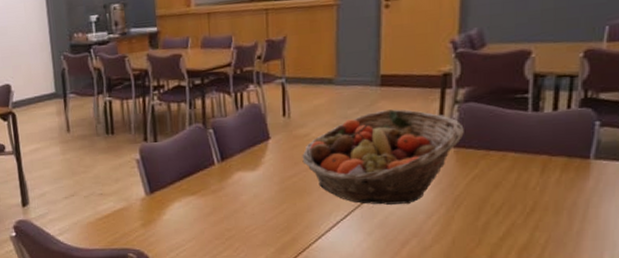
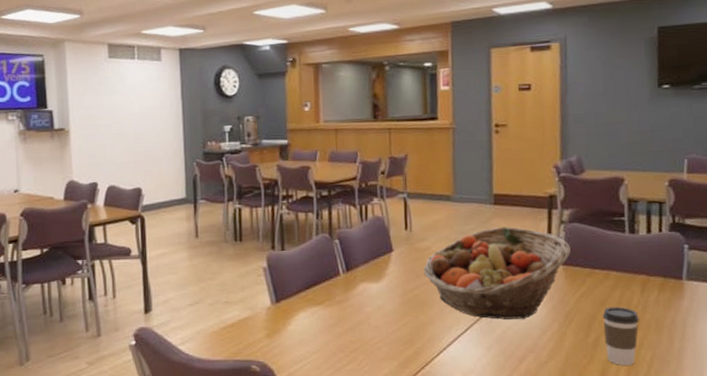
coffee cup: none [495,189,536,248] -> present [602,306,639,365]

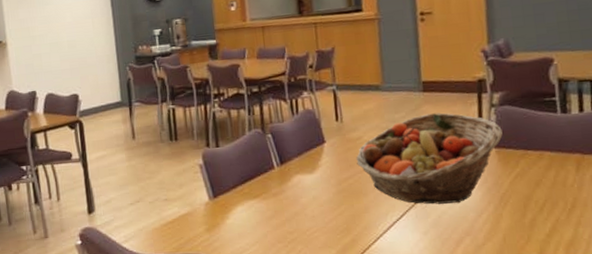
coffee cup: present [602,306,639,365] -> none [537,186,576,244]

